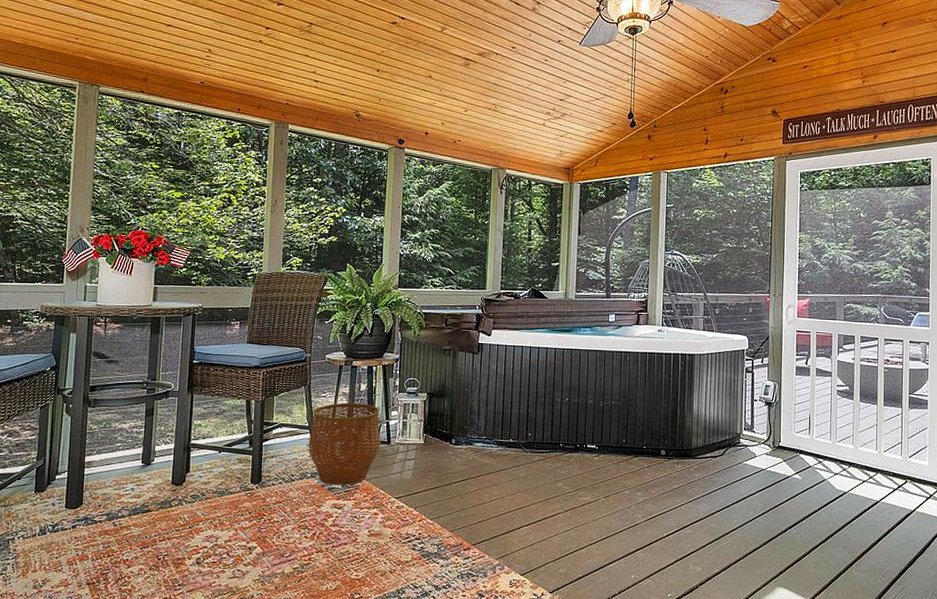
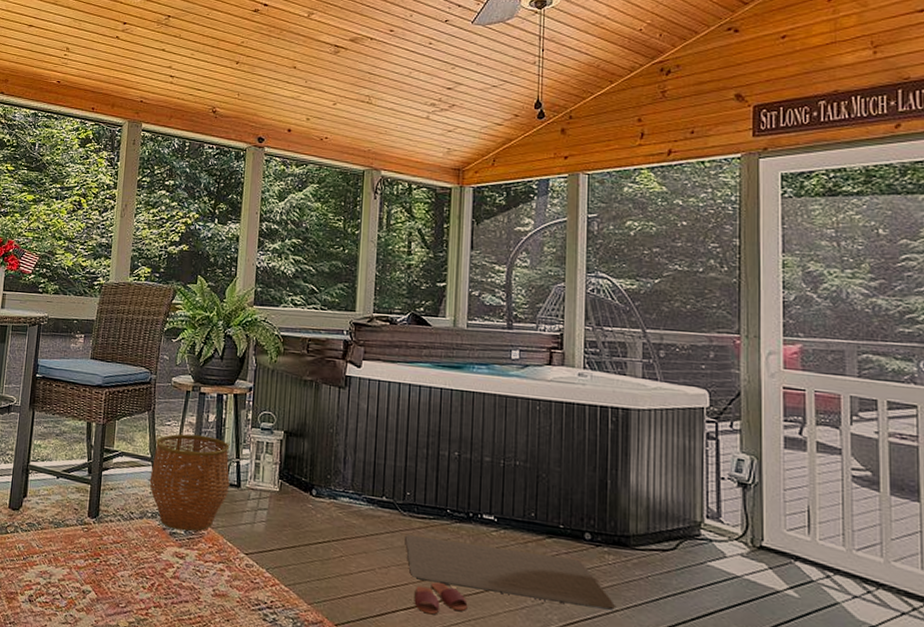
bath mat: none [527,466,682,505] -> present [405,534,617,609]
slippers: none [535,501,576,526] -> present [414,582,468,615]

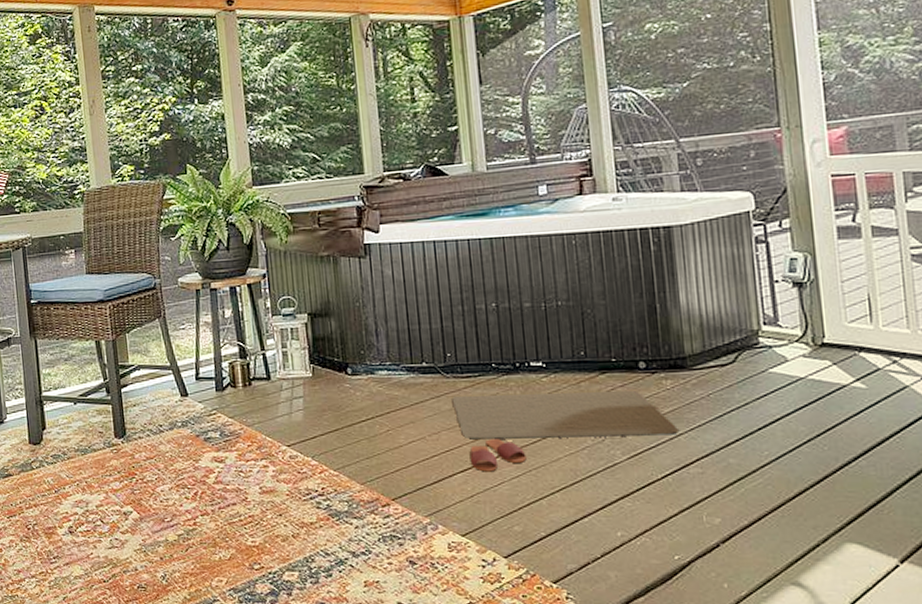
basket: present [149,434,230,532] -> none [171,333,259,434]

